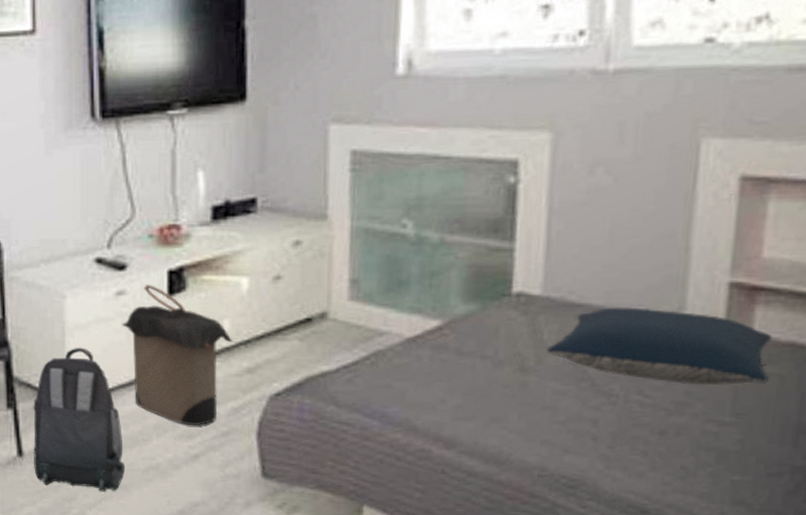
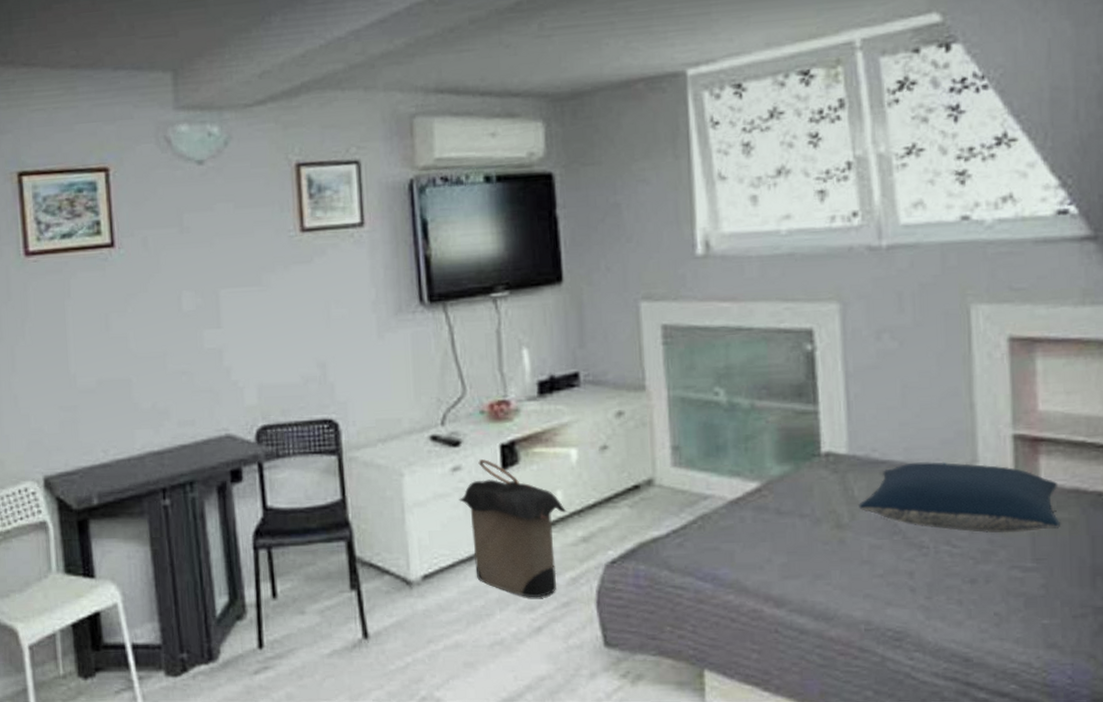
backpack: present [33,347,125,492] -> none [376,524,470,670]

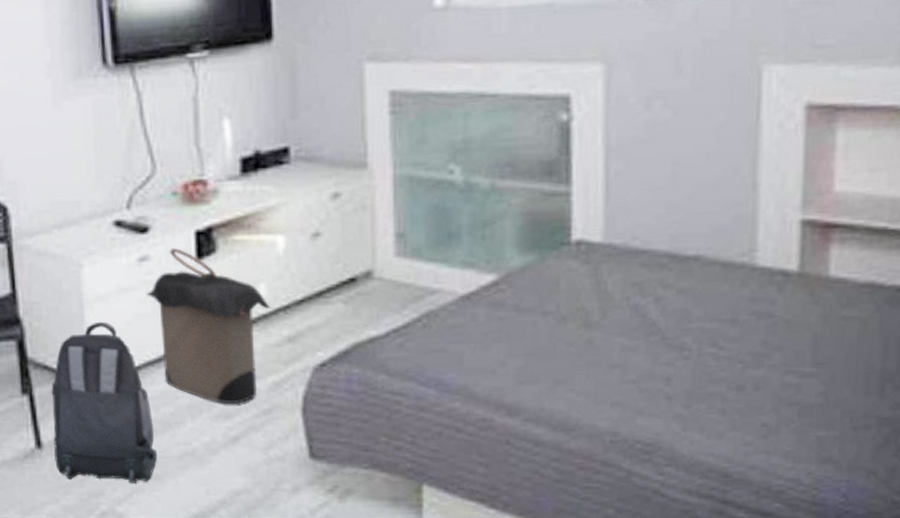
backpack: none [376,524,470,670] -> present [51,321,157,483]
pillow: present [859,461,1060,533] -> none [612,251,849,334]

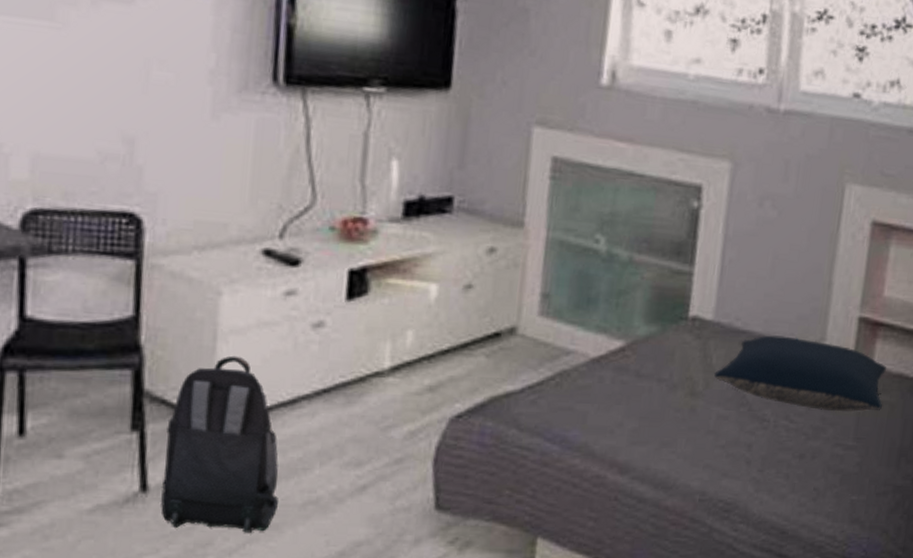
laundry hamper: present [146,248,271,405] -> none [288,285,416,452]
pillow: none [612,251,849,334] -> present [714,335,886,413]

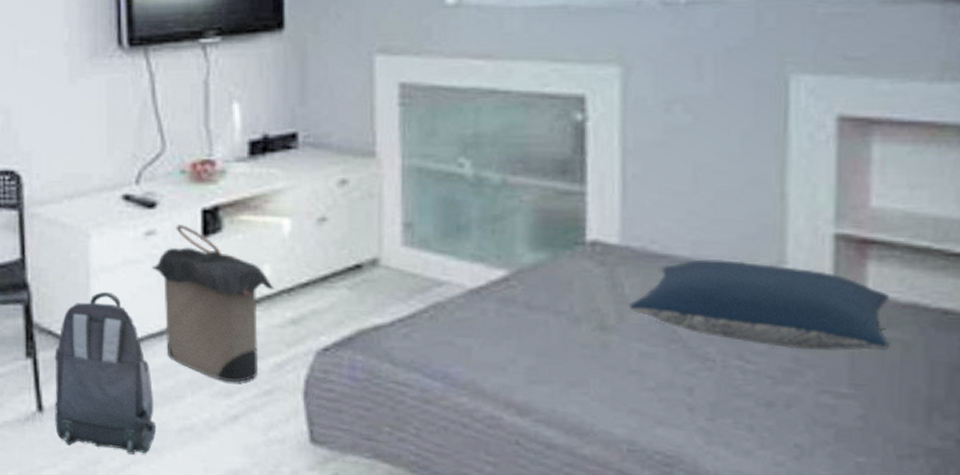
laundry hamper: none [288,285,416,452] -> present [151,224,275,383]

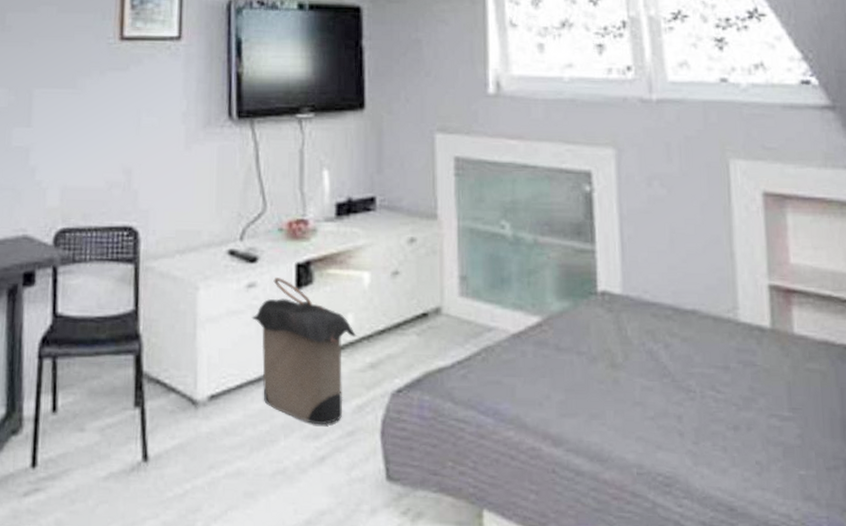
backpack: present [54,291,156,455] -> none [159,340,252,500]
pillow: present [629,259,889,352] -> none [632,306,812,382]

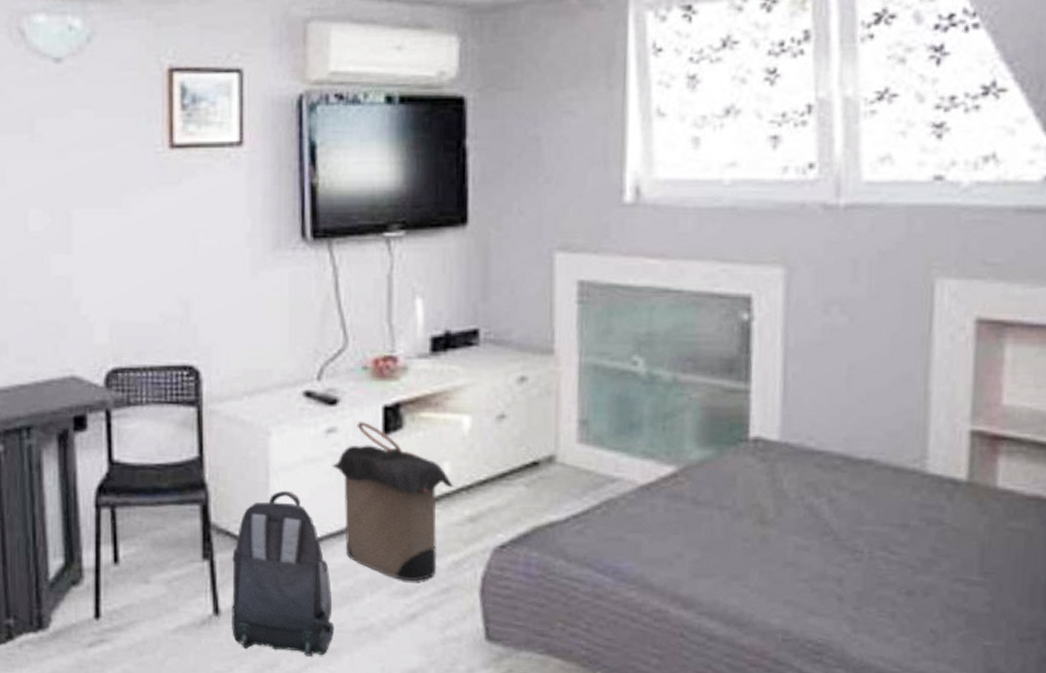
backpack: none [159,340,252,500] -> present [232,490,334,656]

